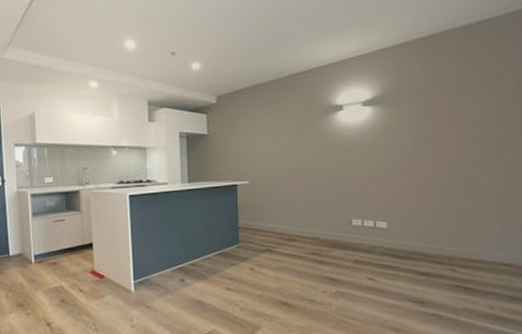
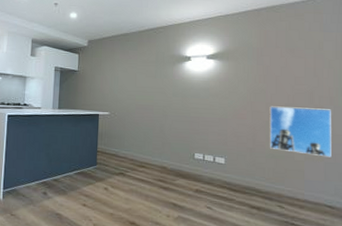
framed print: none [440,153,511,210] -> present [270,106,331,158]

